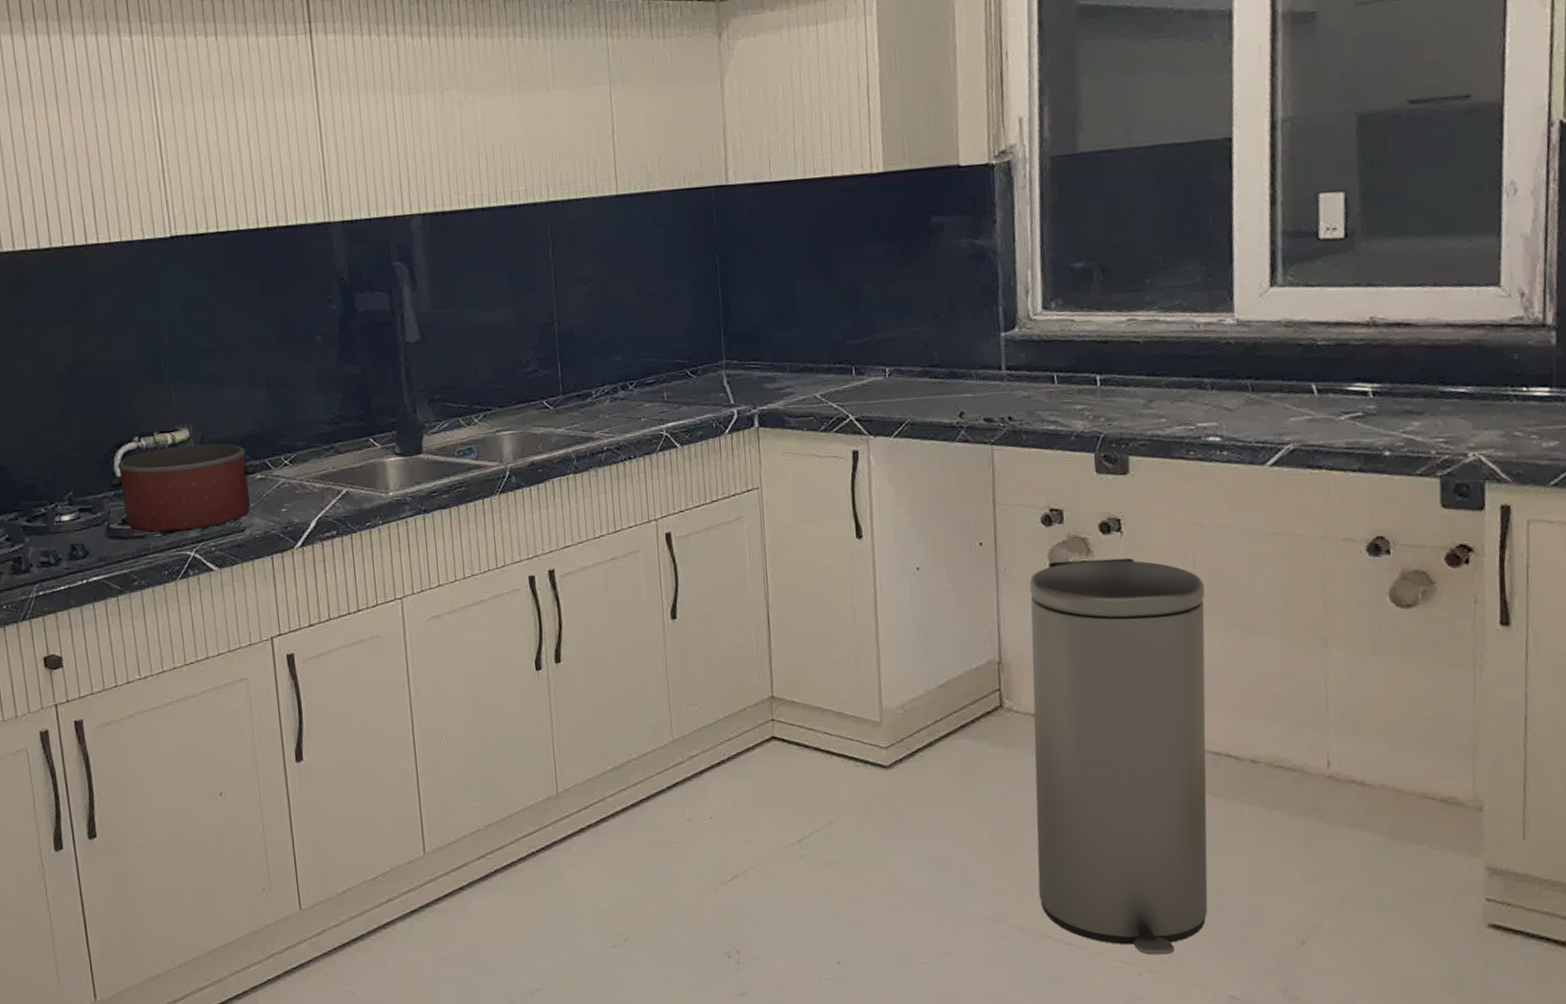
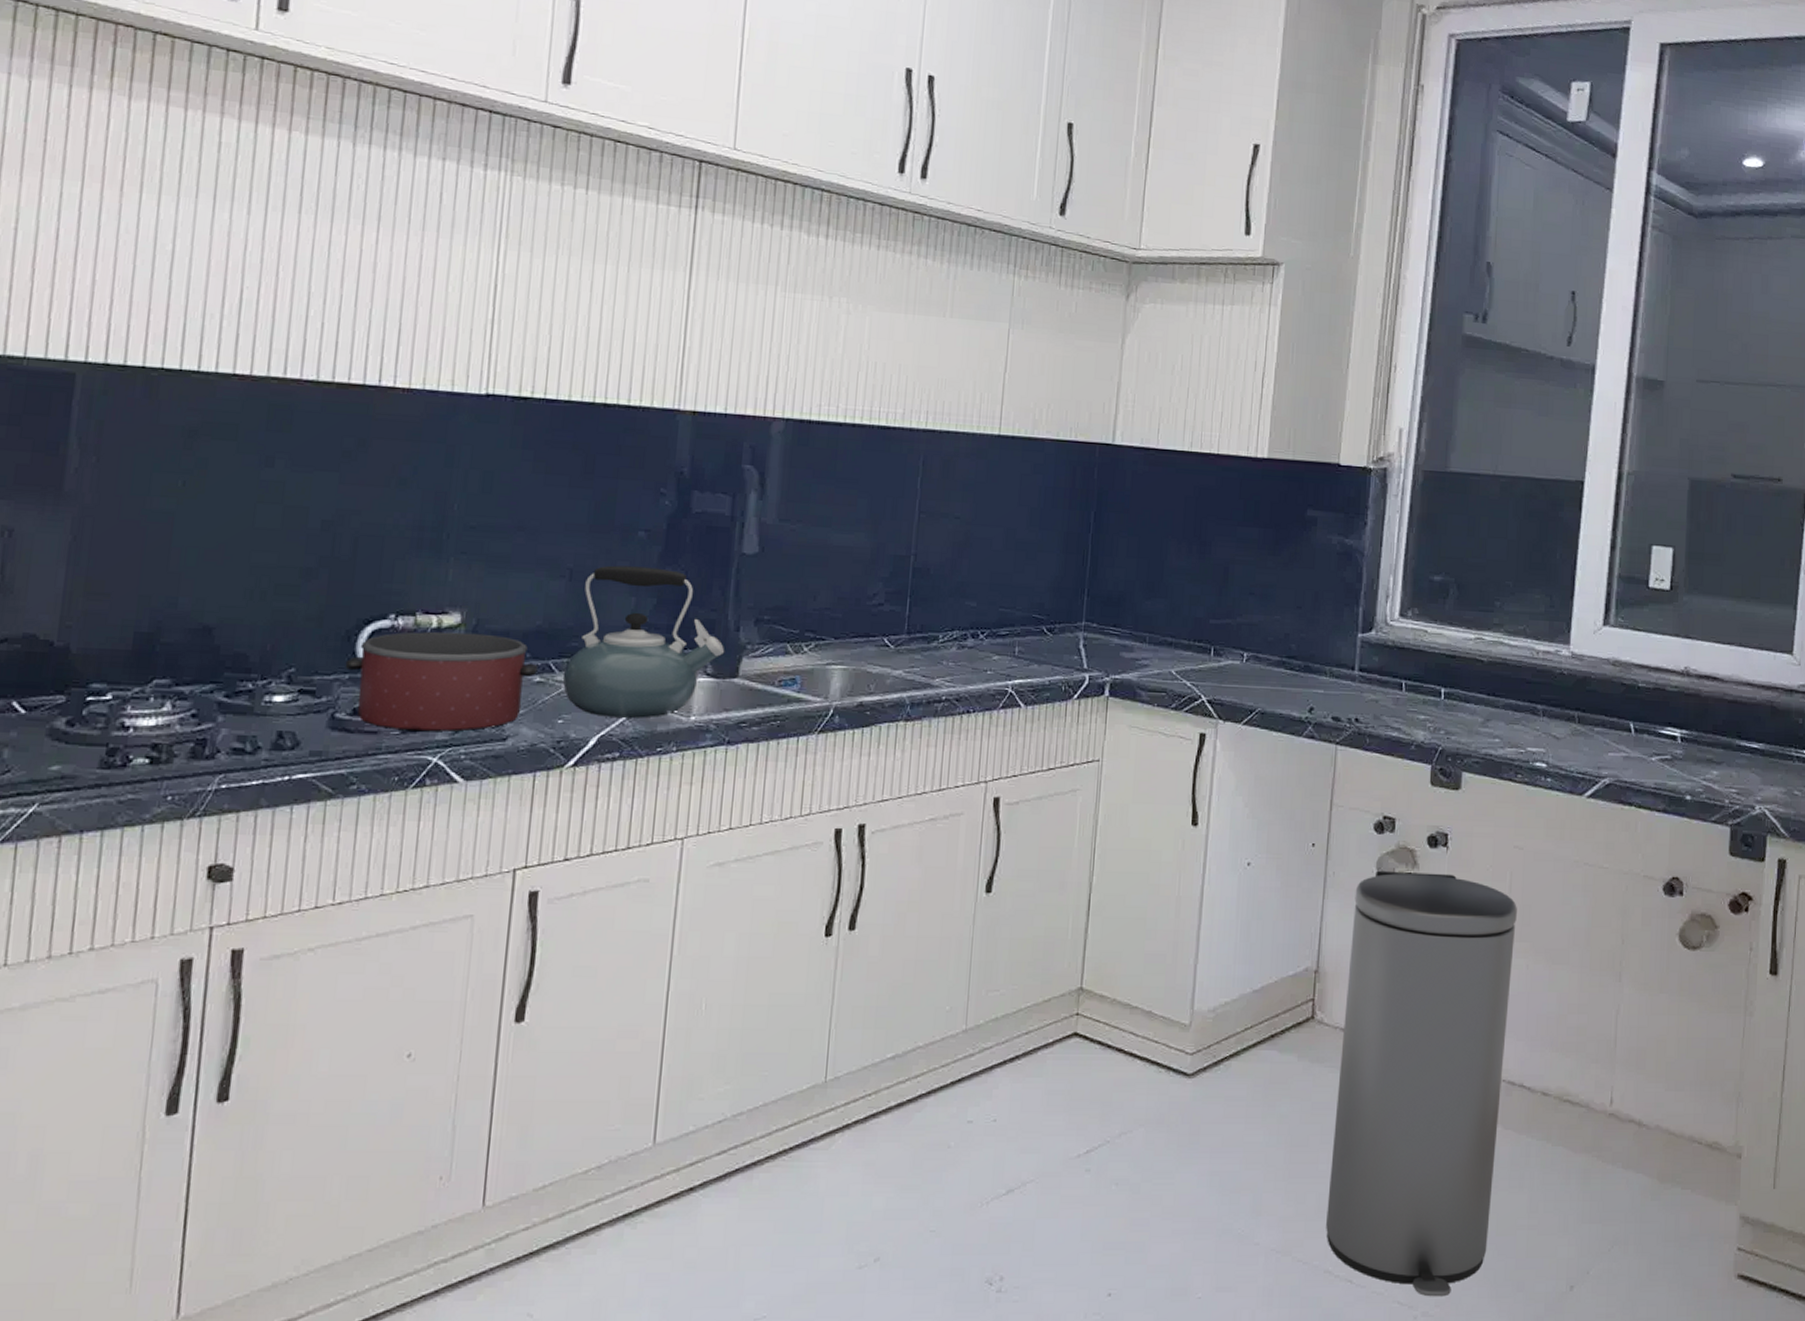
kettle: none [278,366,408,502] -> present [562,565,725,718]

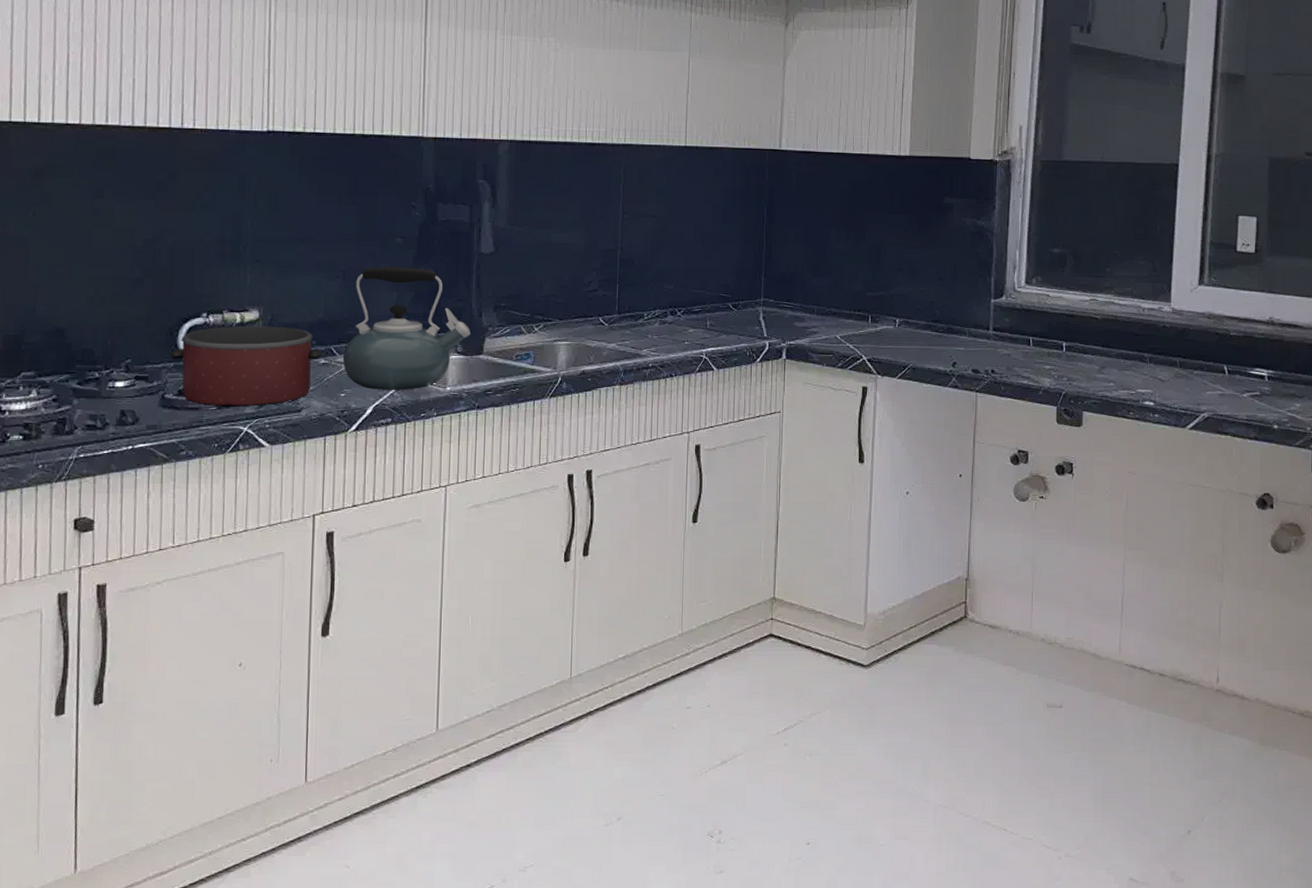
pedal bin: present [1326,870,1517,1297] -> none [983,495,1133,841]

